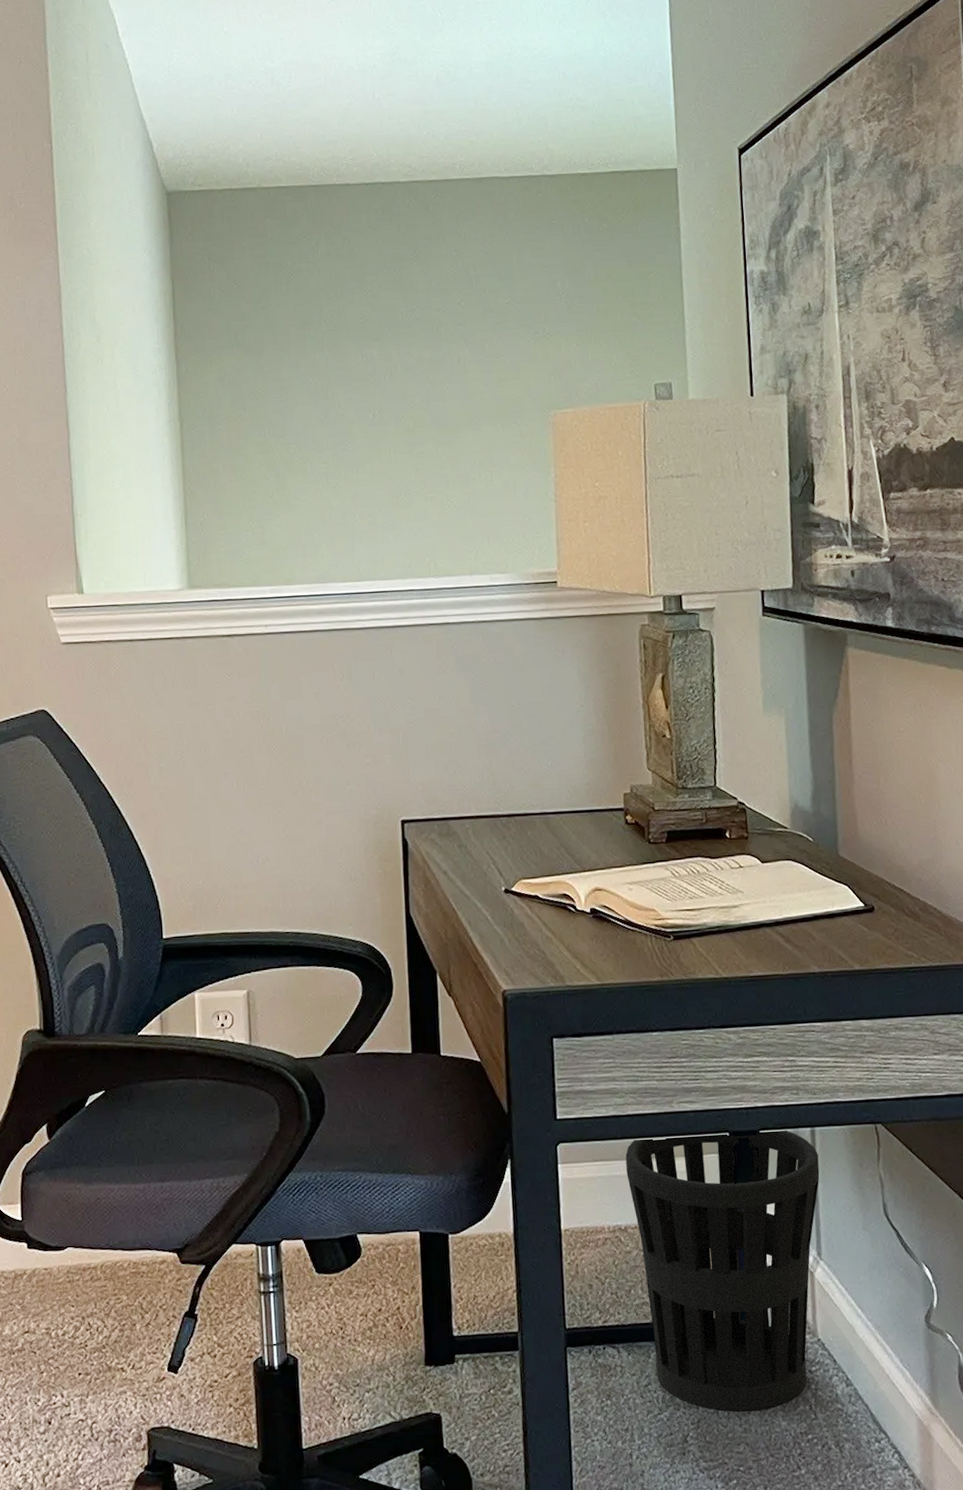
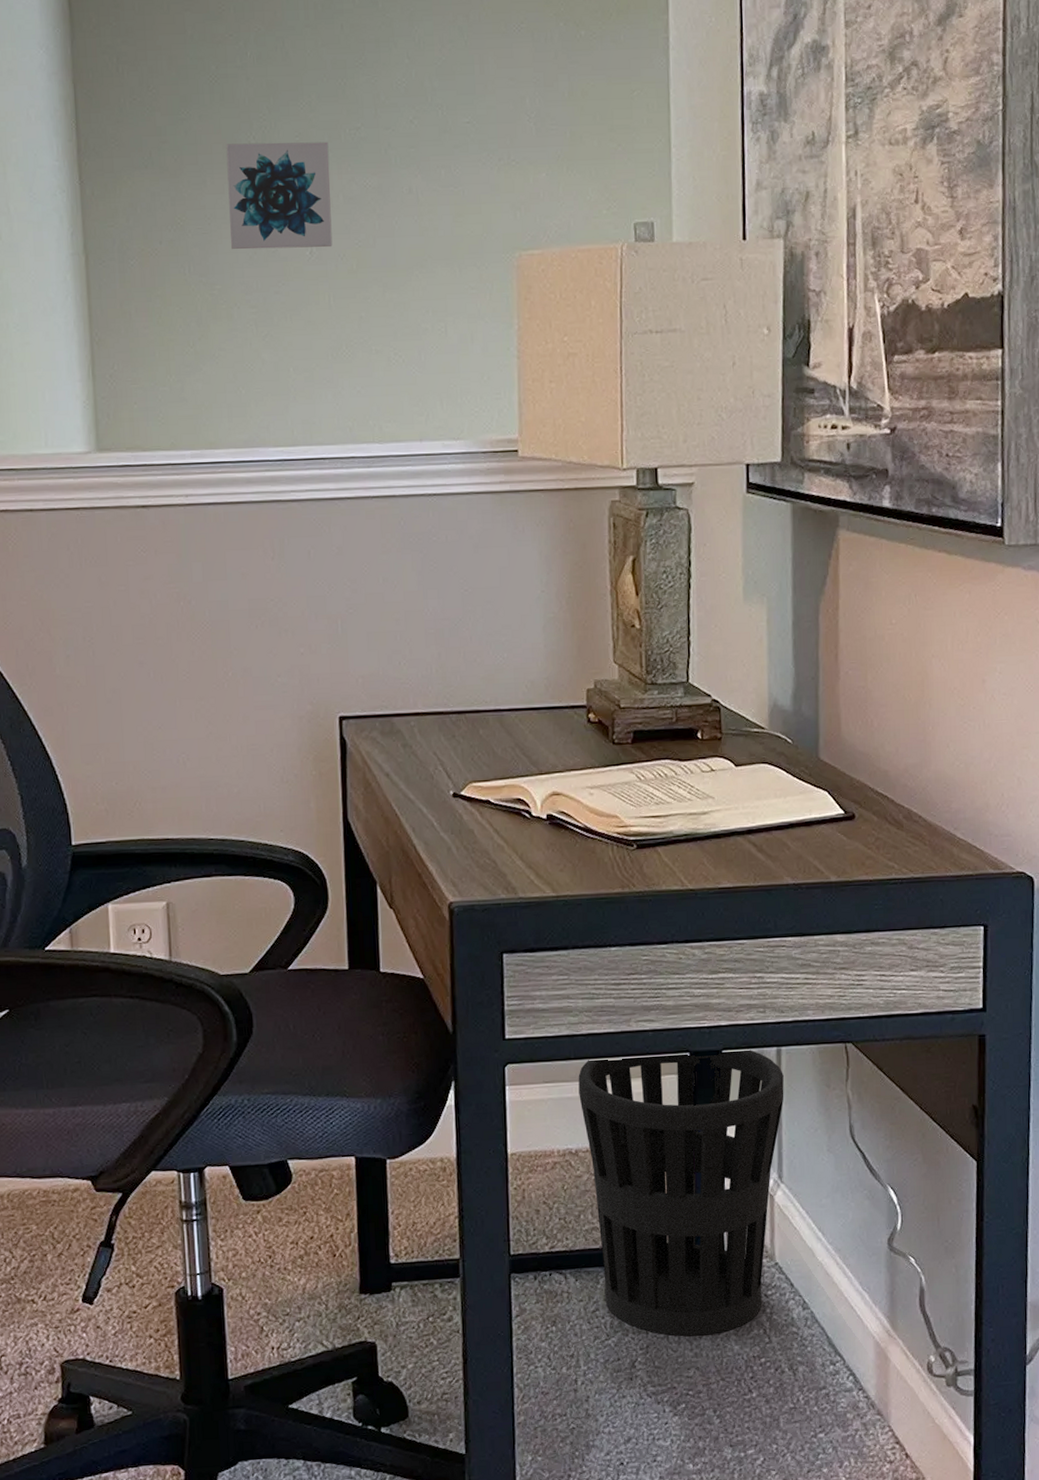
wall art: none [300,322,392,414] -> present [226,142,333,250]

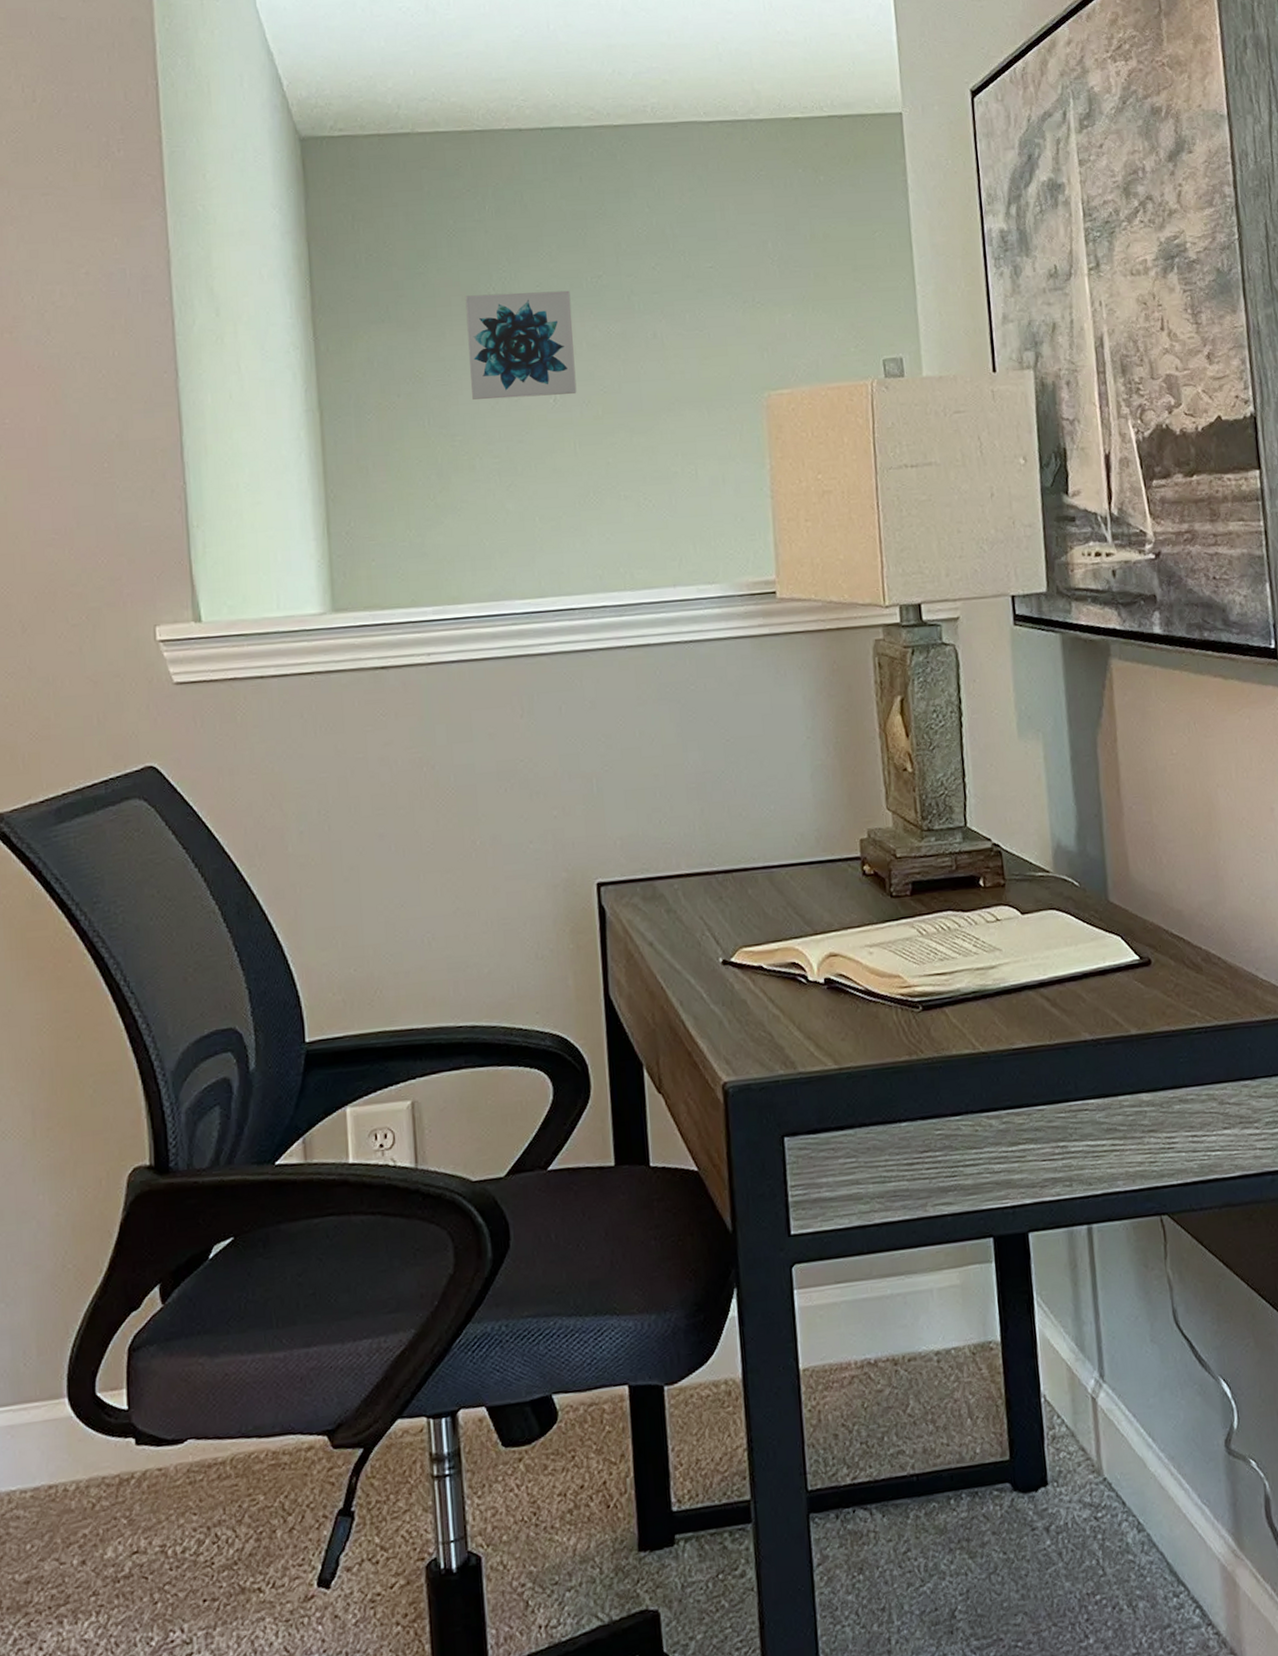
wastebasket: present [578,1048,784,1337] -> none [873,1228,1100,1576]

